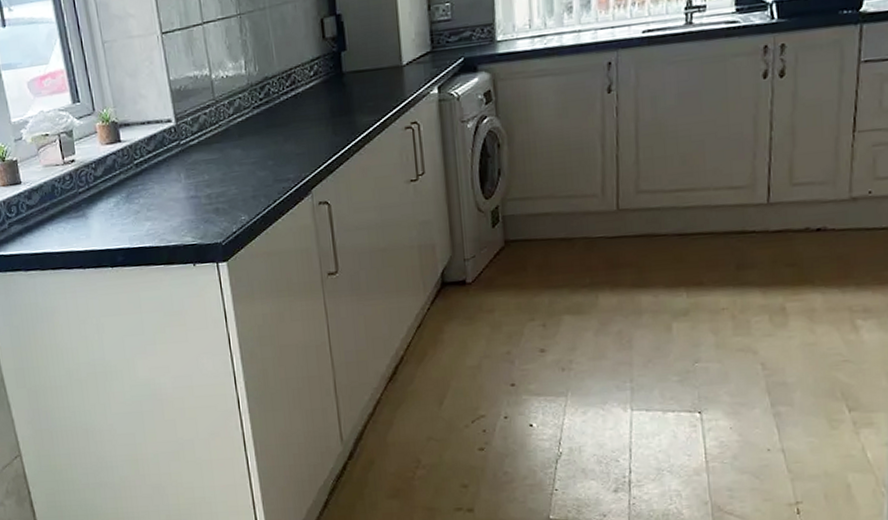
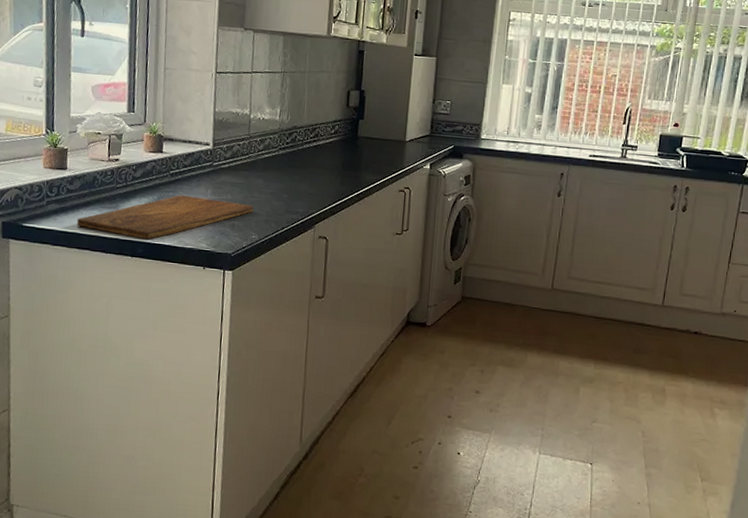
cutting board: none [45,181,237,245] -> present [77,194,254,239]

